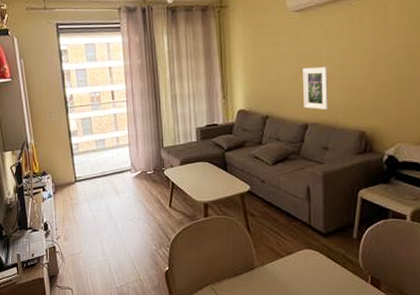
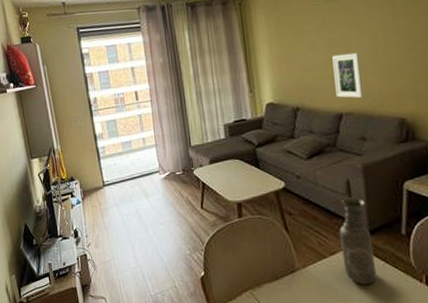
vase: none [296,202,328,282] -> present [338,197,377,284]

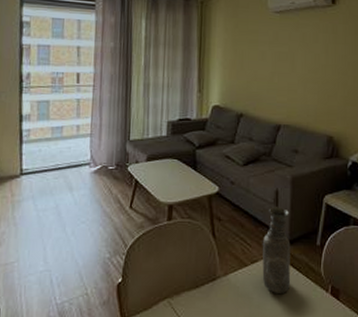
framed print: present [332,52,363,98] -> none [278,68,303,112]

